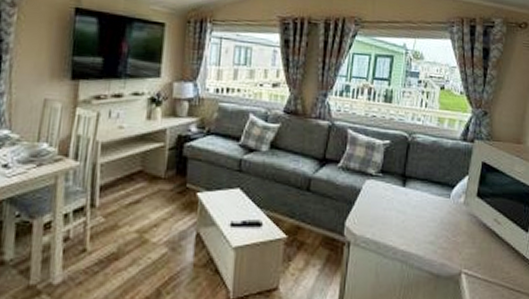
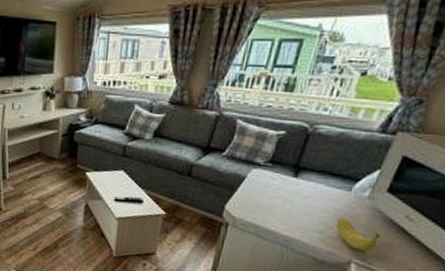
fruit: none [443,226,480,259] -> present [335,217,381,251]

